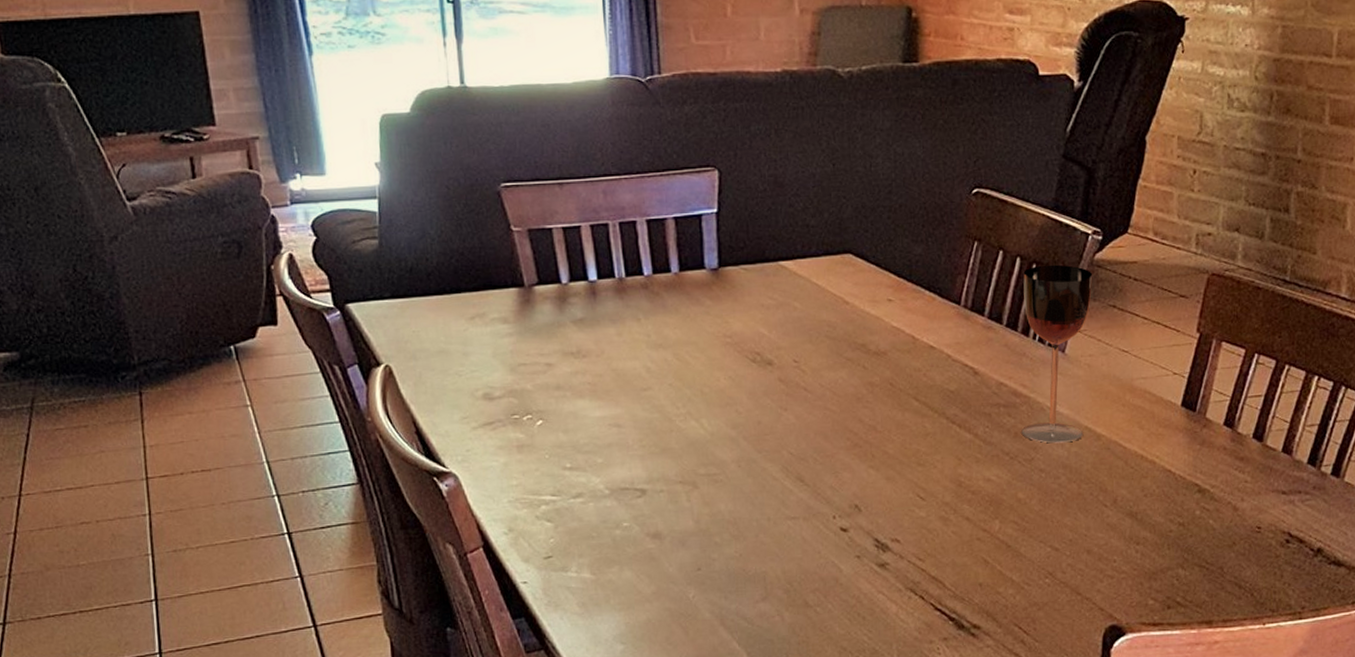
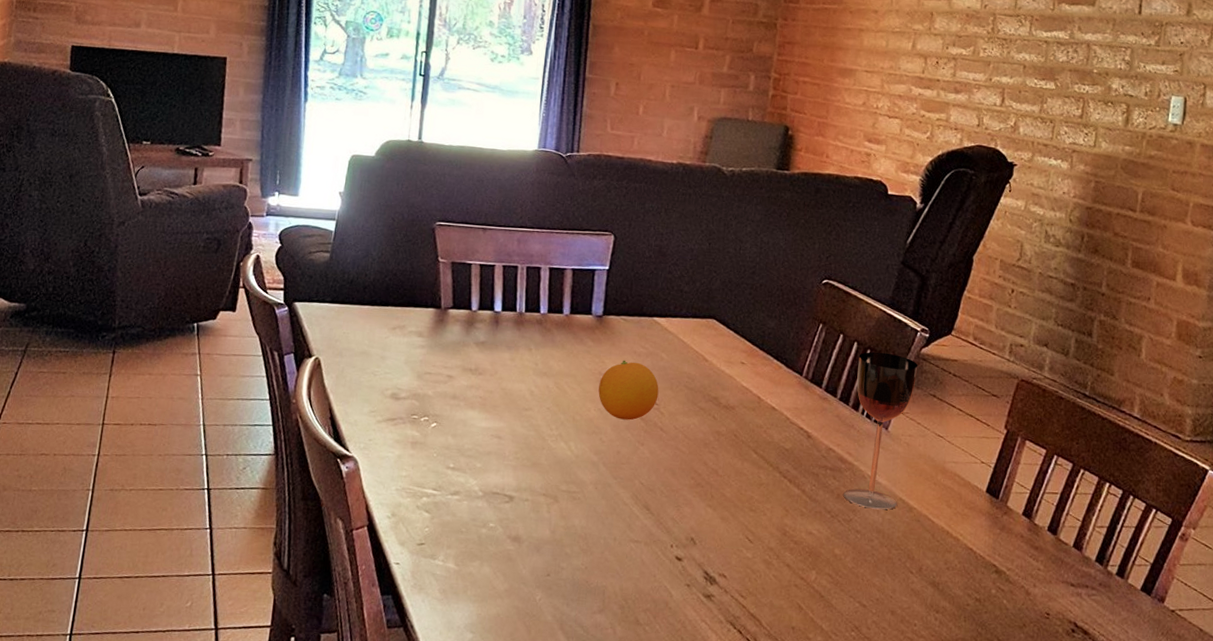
fruit: none [726,316,797,385] -> present [598,360,659,420]

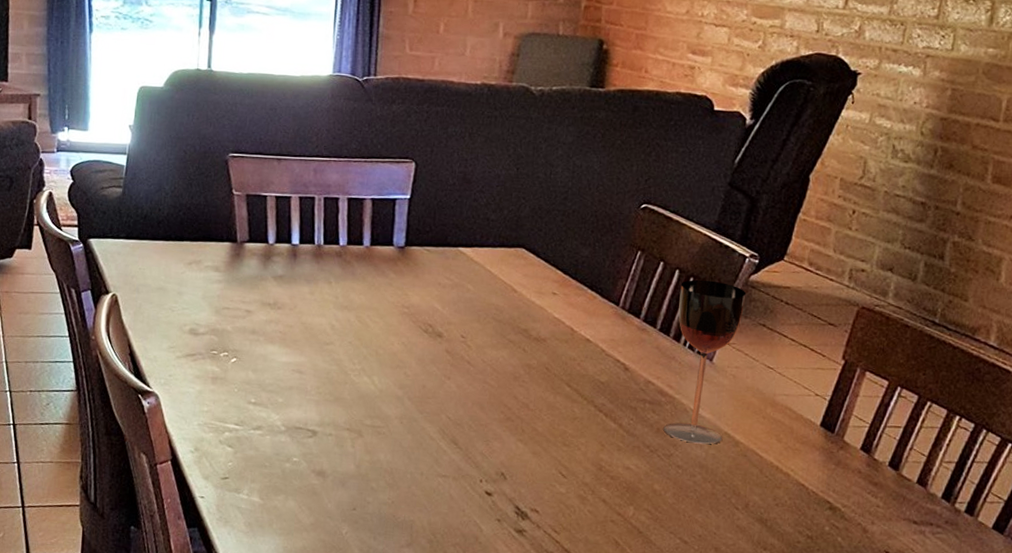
fruit: present [598,360,659,420] -> none [402,292,466,354]

